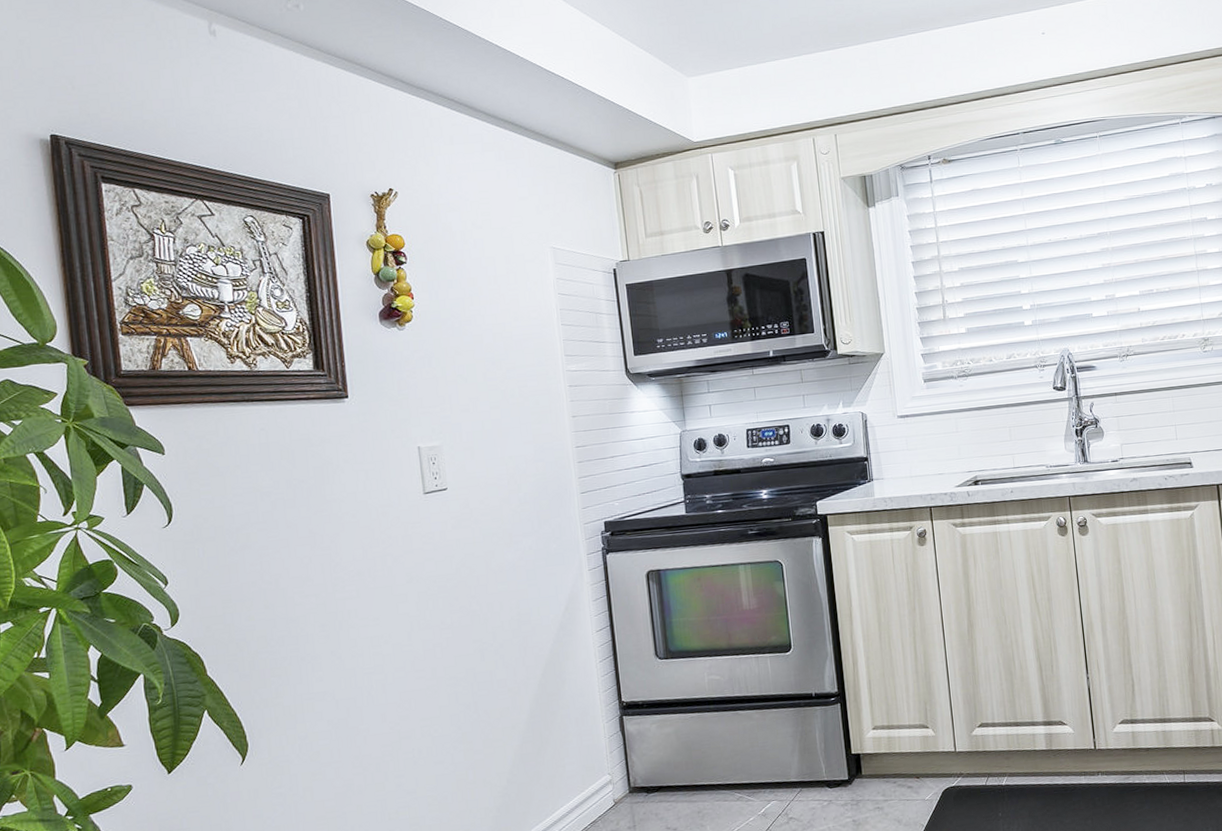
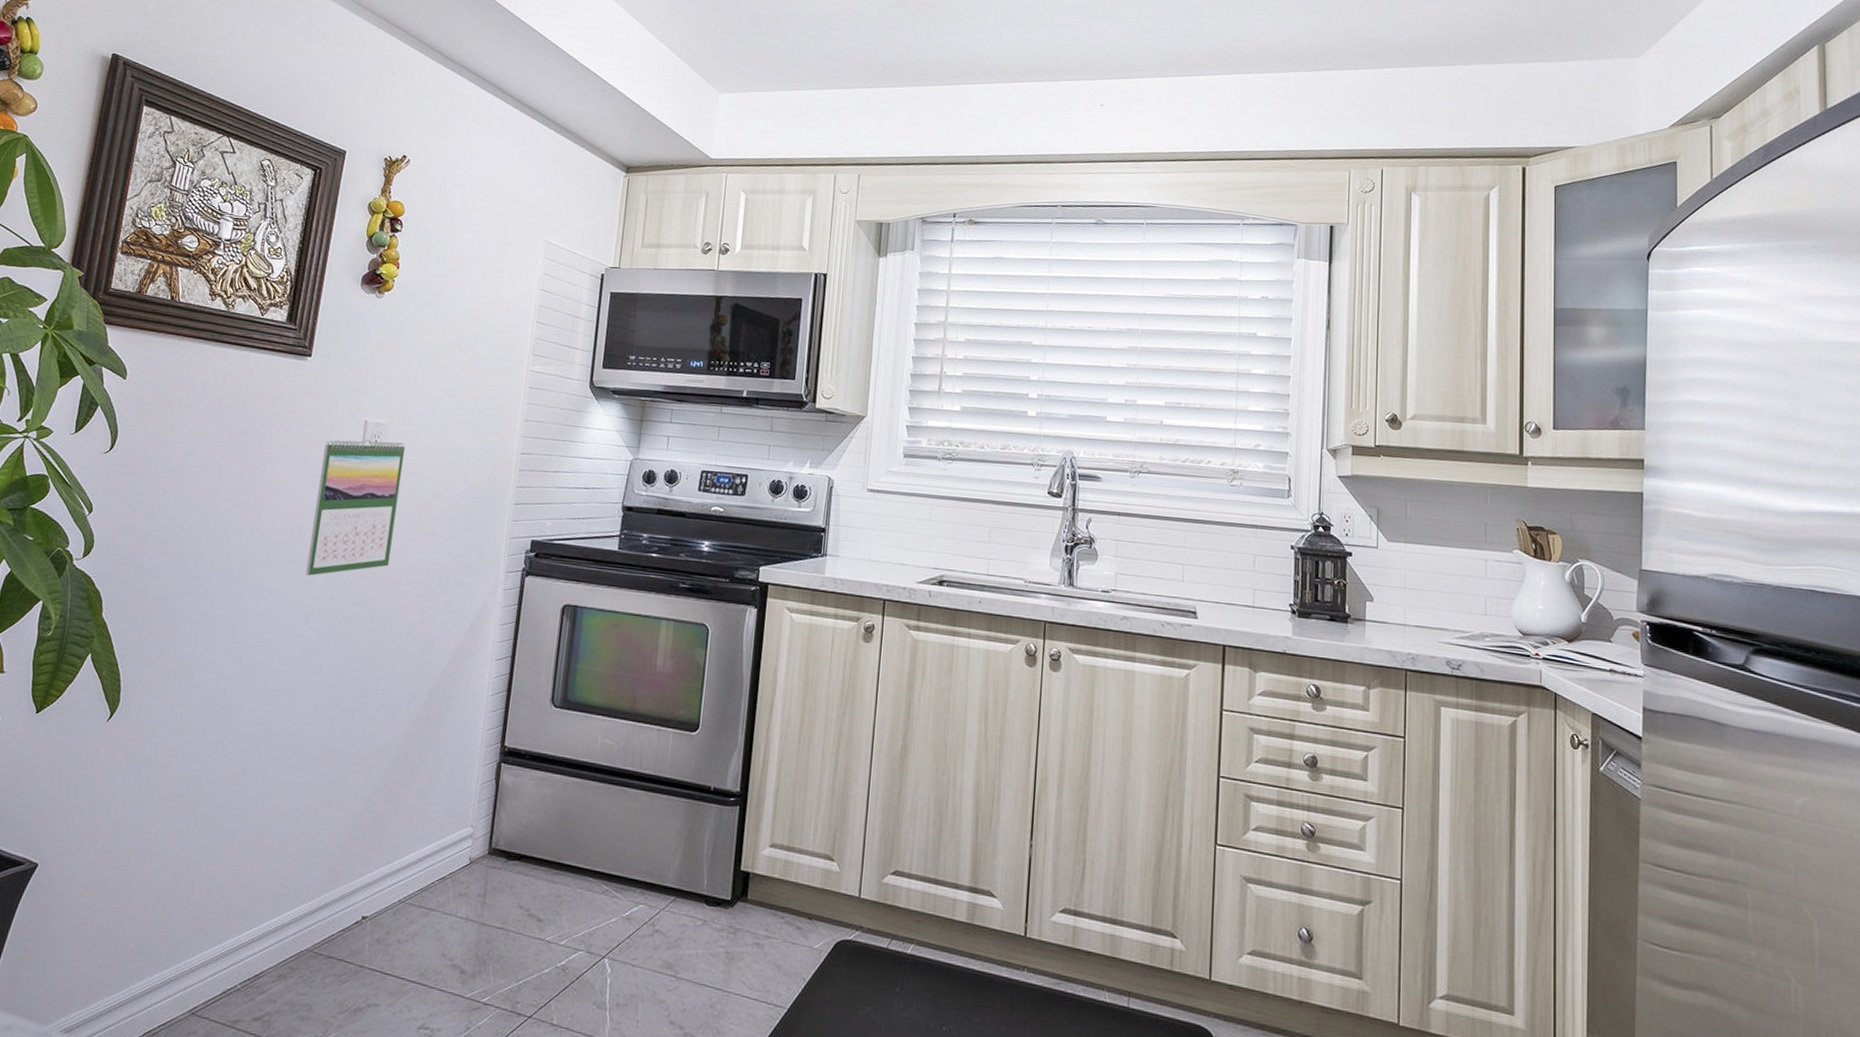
calendar: none [384,460,475,597] -> present [305,438,406,576]

